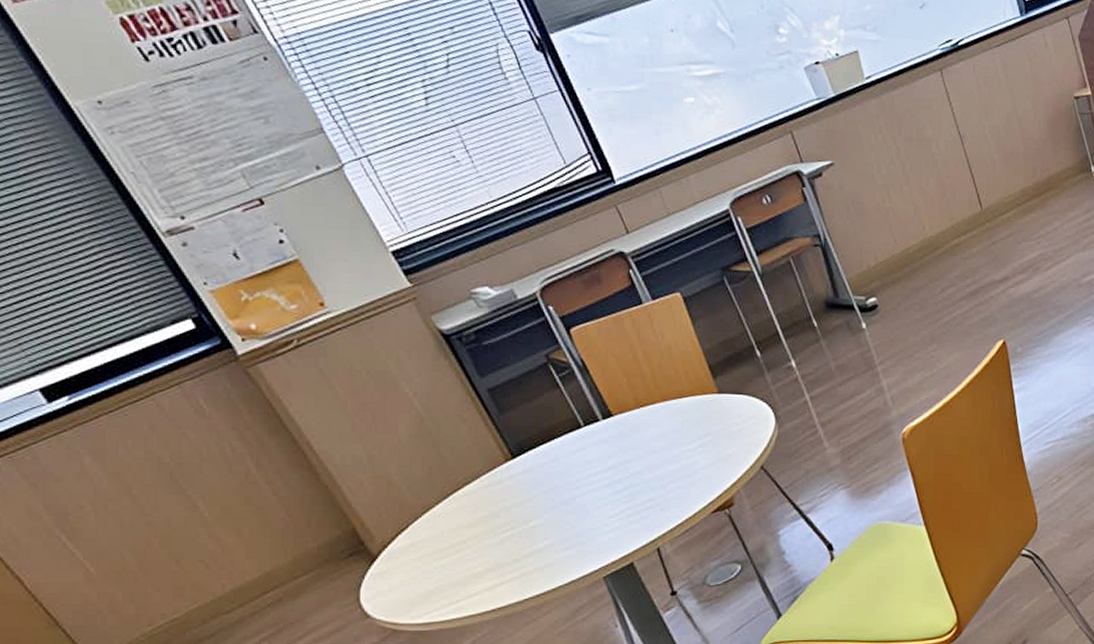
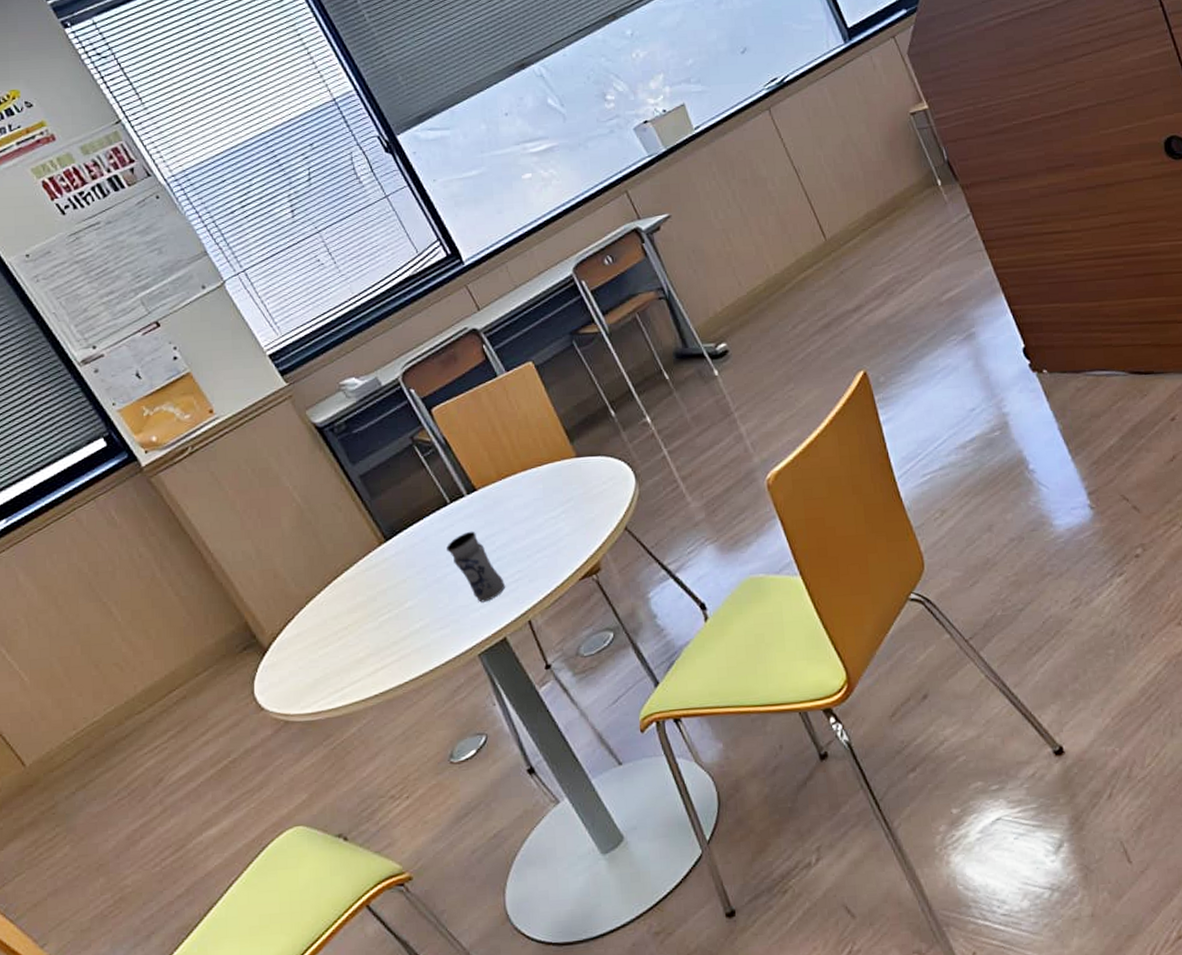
jar: none [577,456,637,527] -> present [446,531,506,603]

